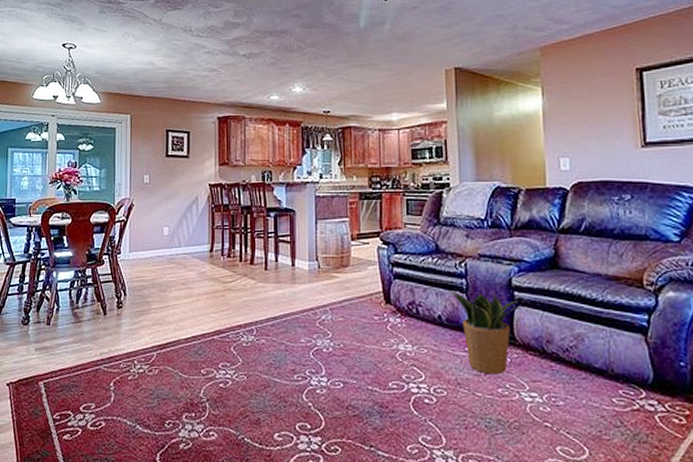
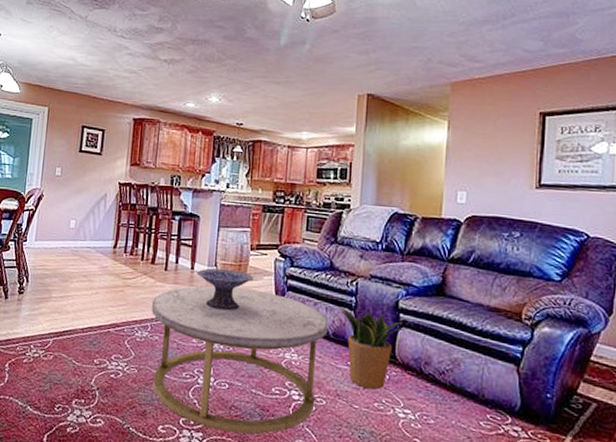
coffee table: none [254,280,441,434] -> present [151,286,329,434]
decorative bowl: none [298,262,358,306] -> present [197,268,254,311]

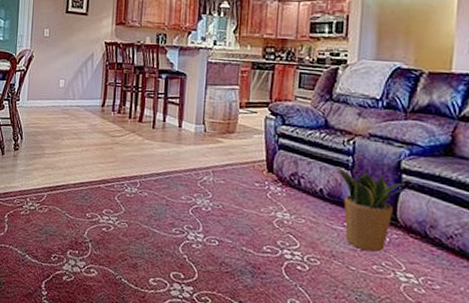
coffee table: present [151,286,329,434] -> none [139,144,323,291]
decorative bowl: present [197,268,254,311] -> none [185,126,243,169]

